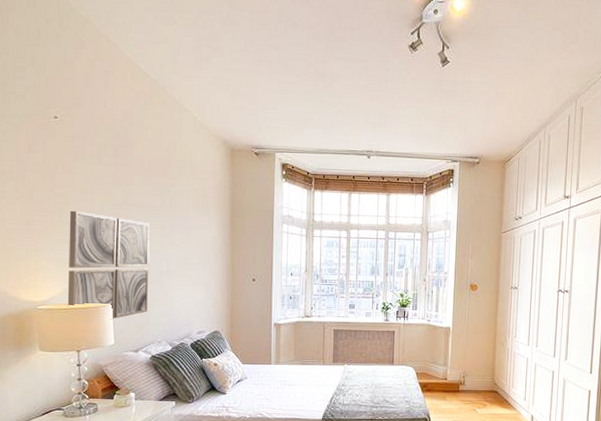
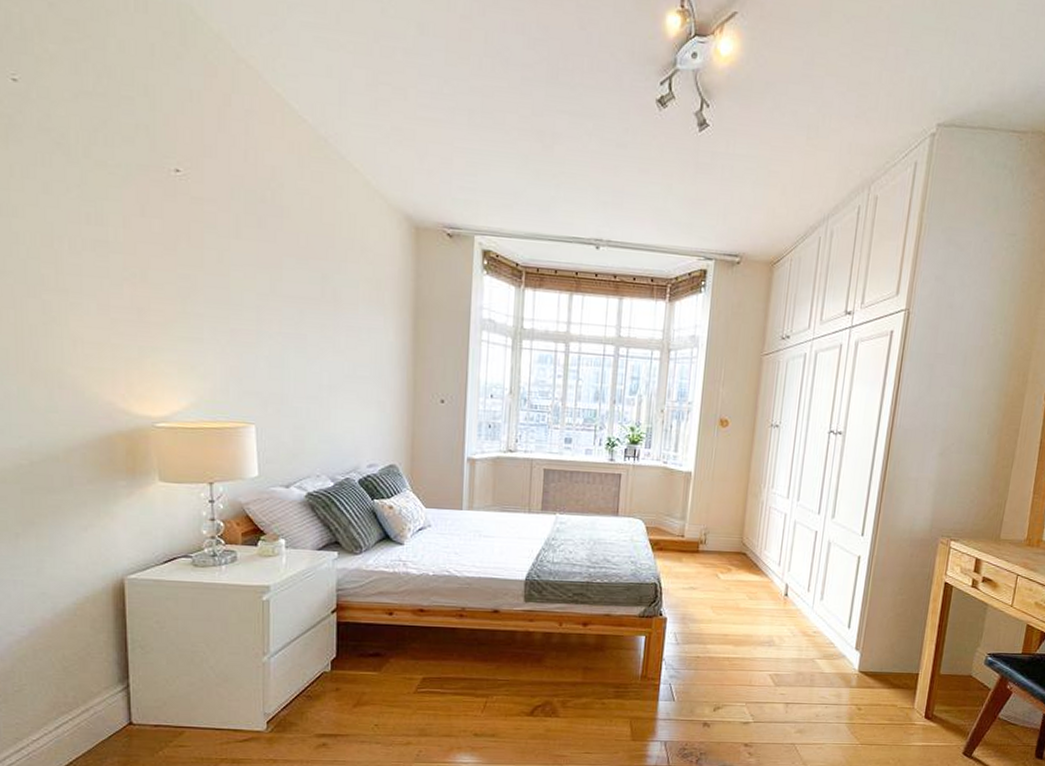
wall art: present [67,210,150,320] -> none [195,298,306,445]

